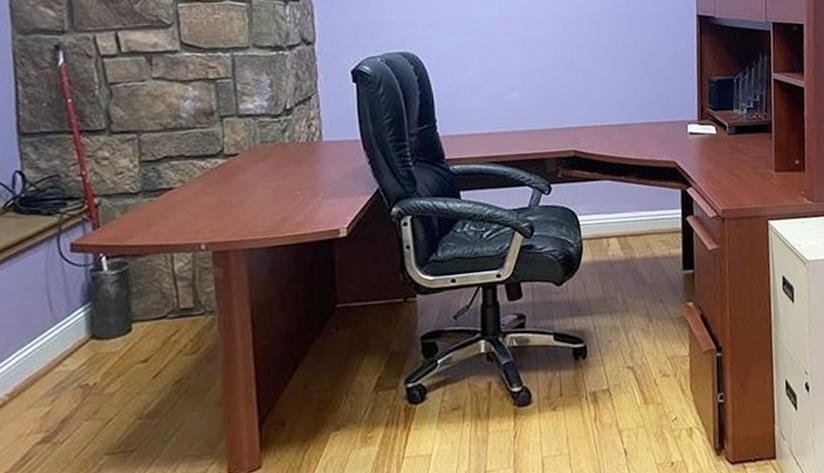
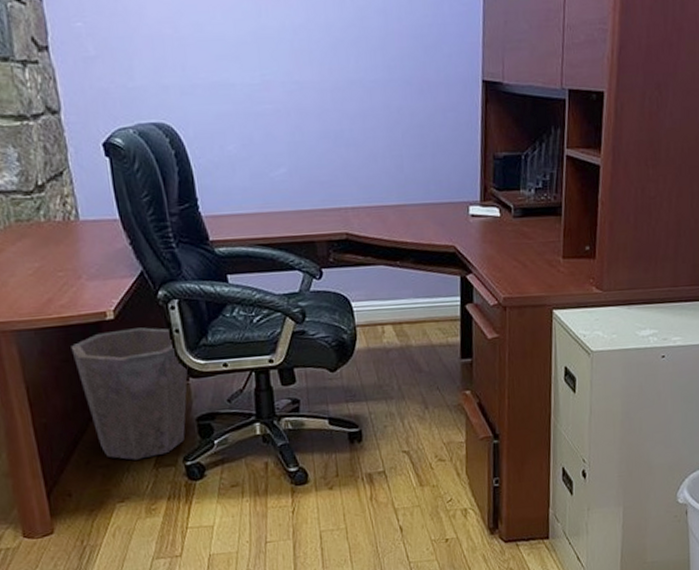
waste bin: none [301,244,417,384] -> present [71,327,188,460]

